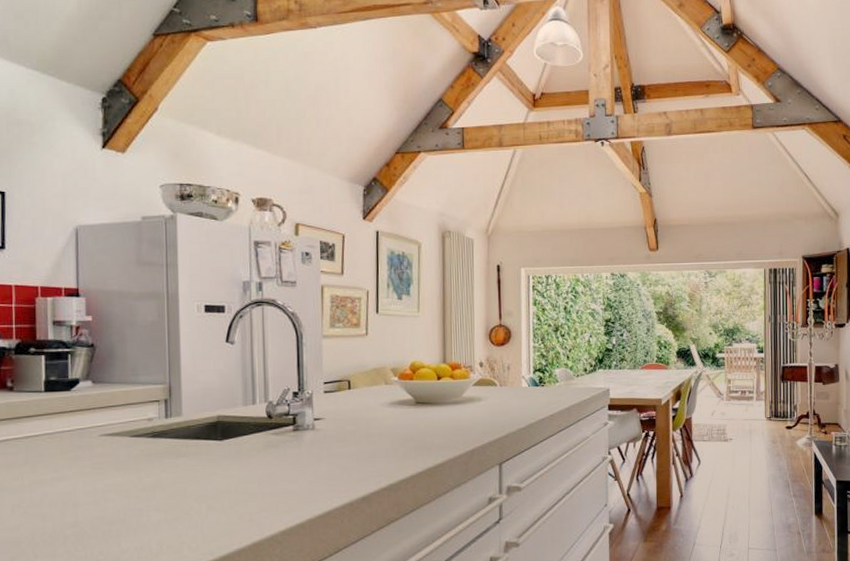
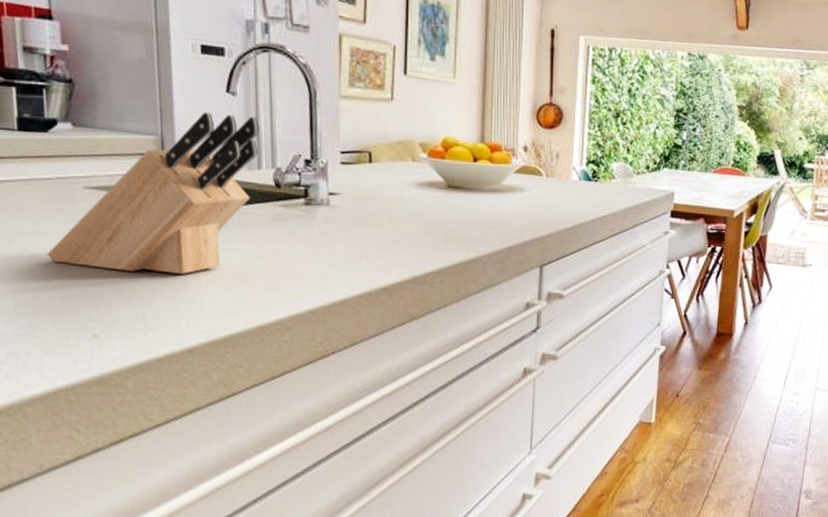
knife block: none [65,360,254,506] -> present [47,111,260,274]

